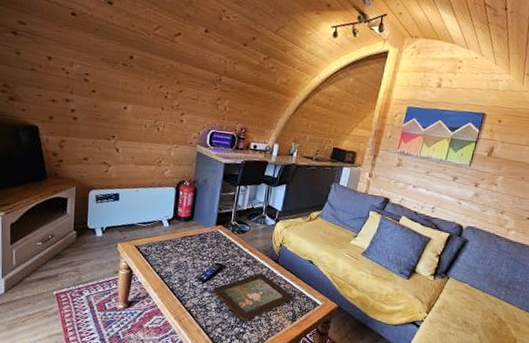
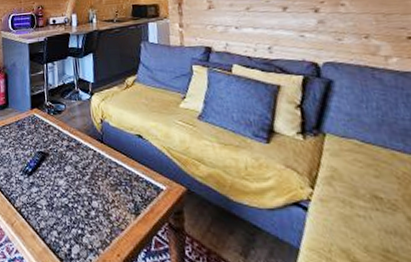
decorative tray: present [213,273,295,321] -> none [40,157,131,219]

